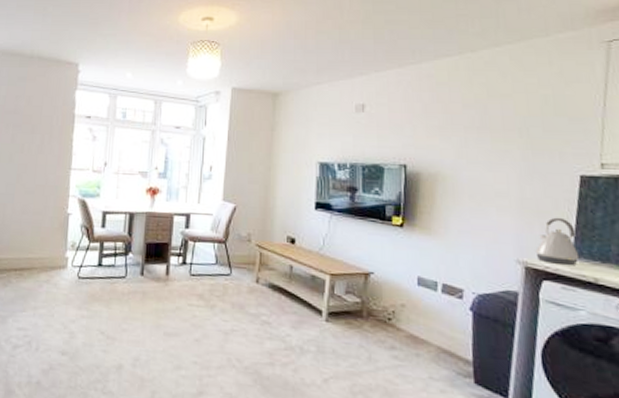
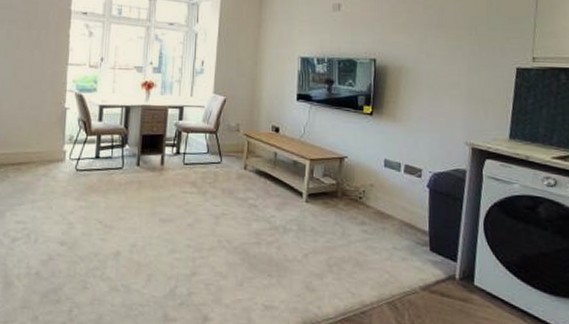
kettle: present [535,217,580,266] -> none [480,104,515,146]

